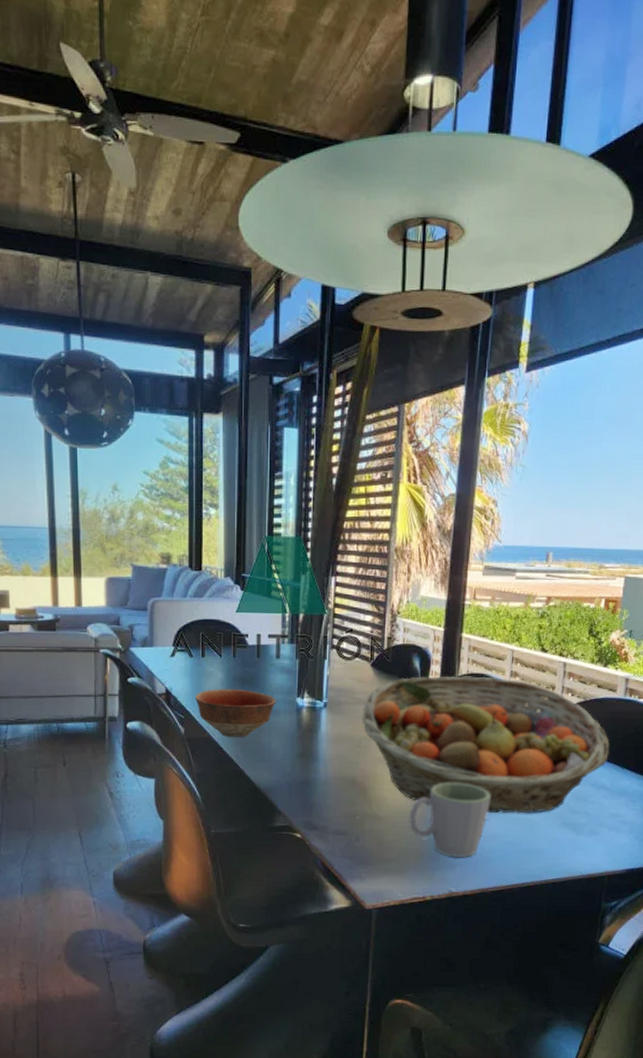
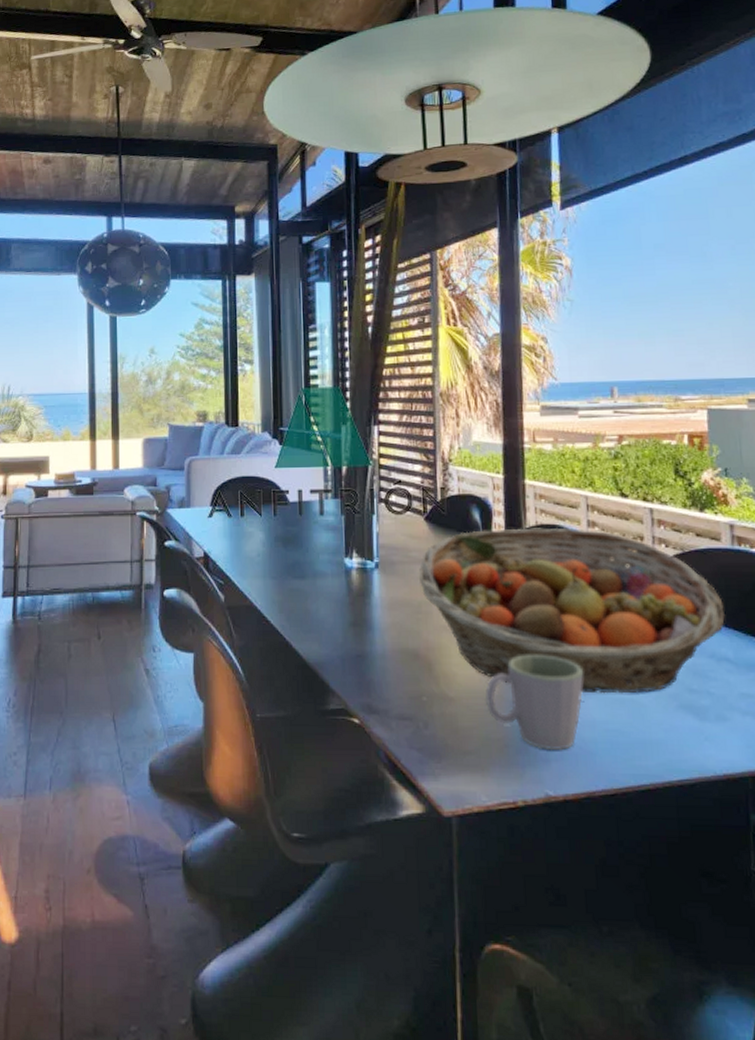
bowl: present [195,689,276,738] -> none [235,550,322,605]

